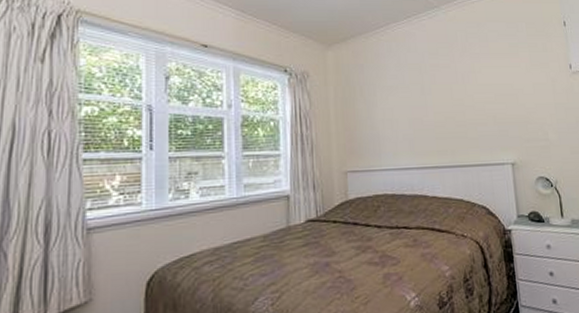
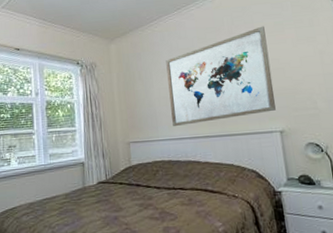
wall art: none [392,46,508,154] -> present [166,26,276,126]

